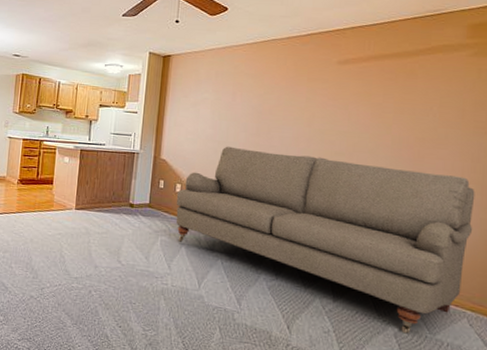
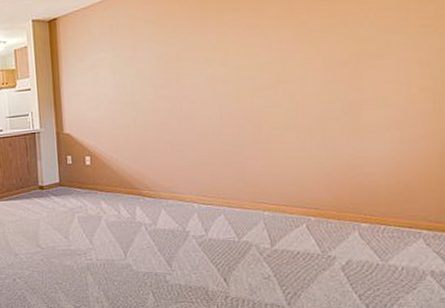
sofa: present [176,146,475,334] -> none [87,86,426,266]

